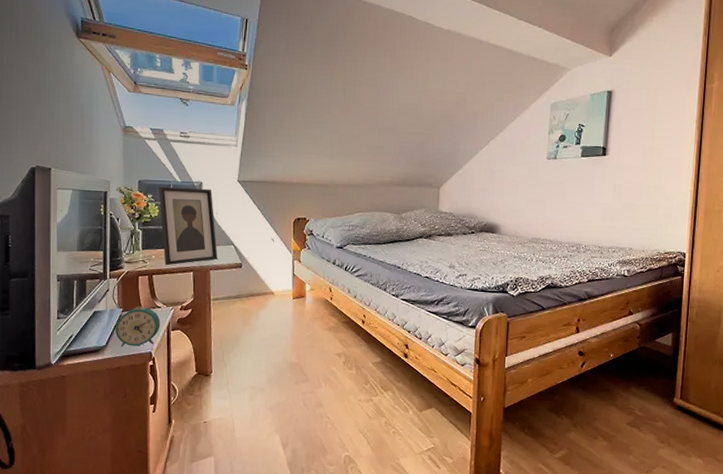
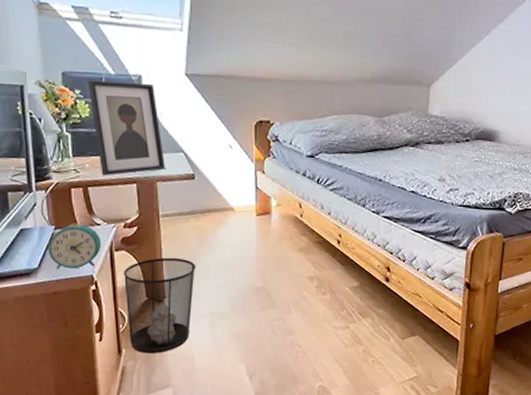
waste bin: none [177,336,240,424] -> present [124,257,197,353]

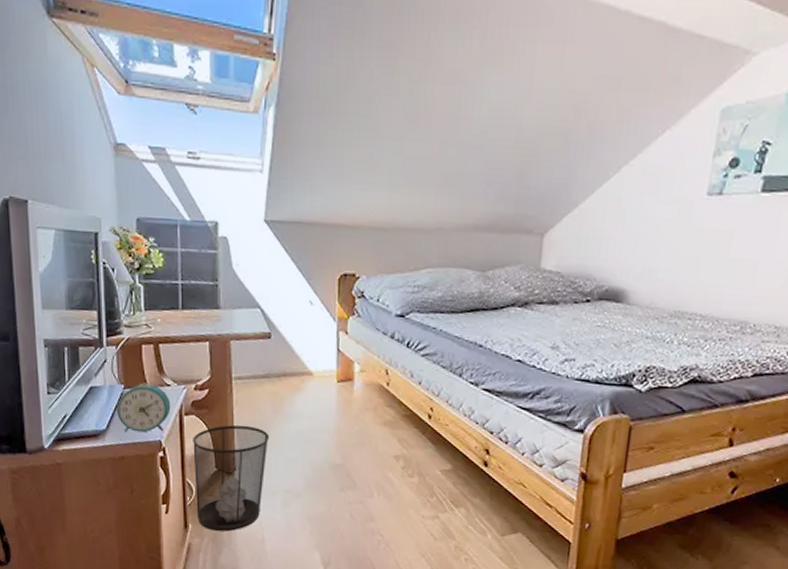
picture frame: present [88,80,165,176] -> none [163,227,240,333]

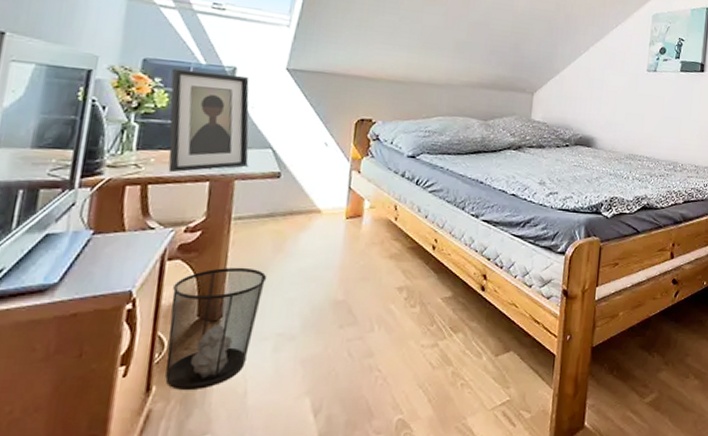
alarm clock: present [117,382,171,433] -> none [77,226,152,284]
picture frame: none [163,227,240,333] -> present [168,68,250,173]

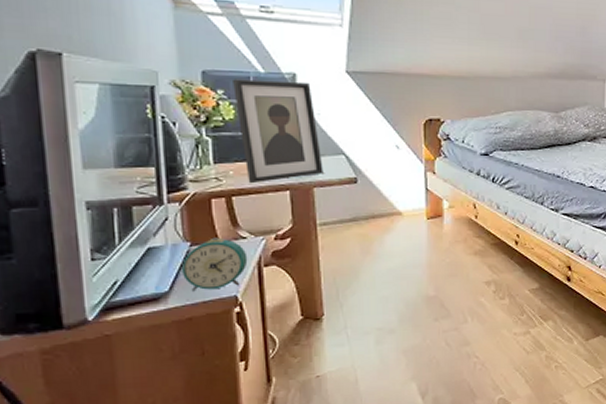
alarm clock: none [77,226,152,284] -> present [182,237,248,292]
waste bin: present [165,267,267,390] -> none [274,269,360,380]

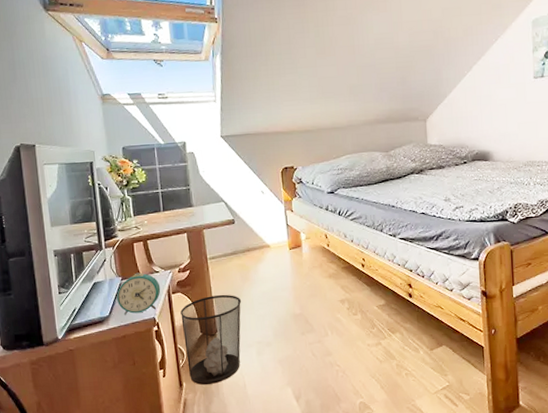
picture frame: present [233,79,324,184] -> none [143,148,210,230]
waste bin: none [274,269,360,380] -> present [180,294,242,385]

